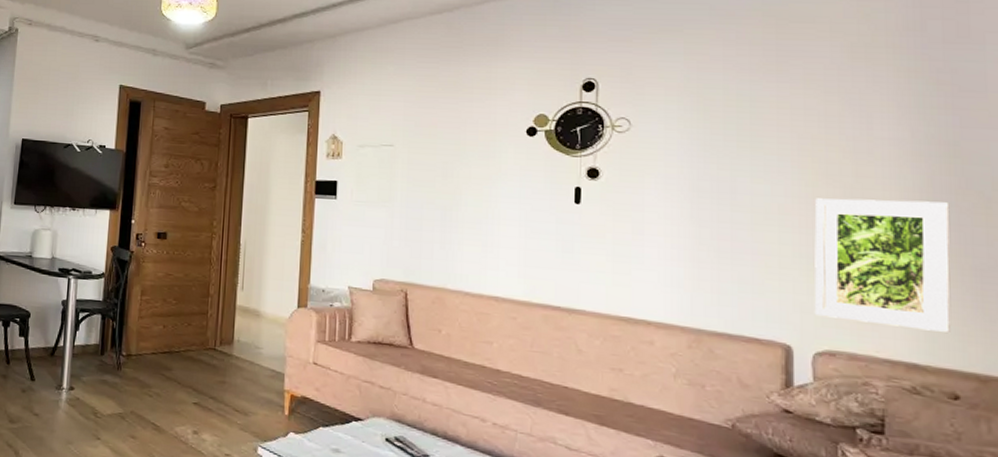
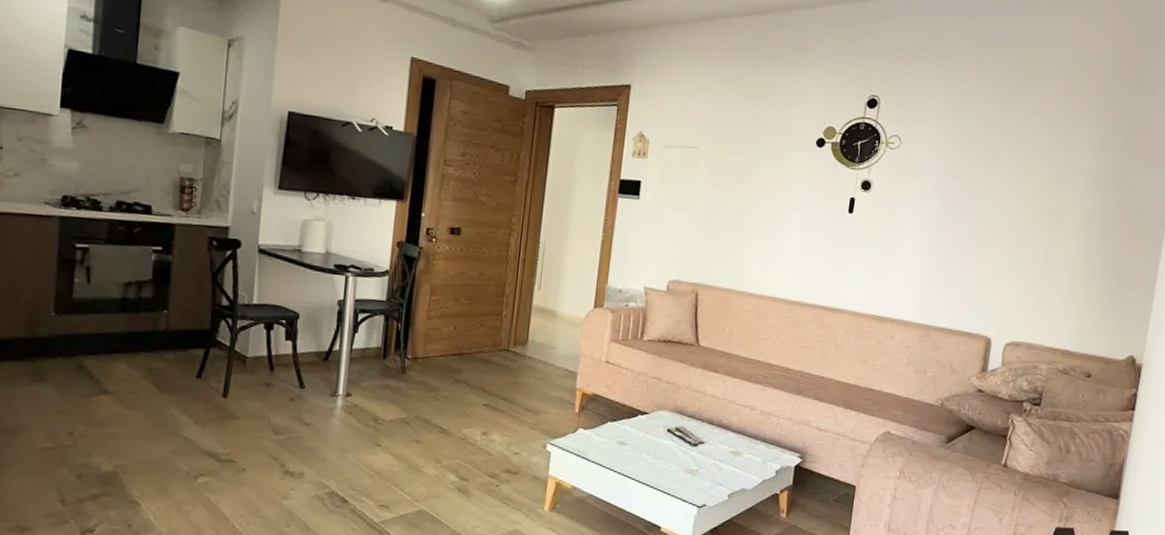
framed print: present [814,198,951,334] -> none [1010,216,1111,327]

